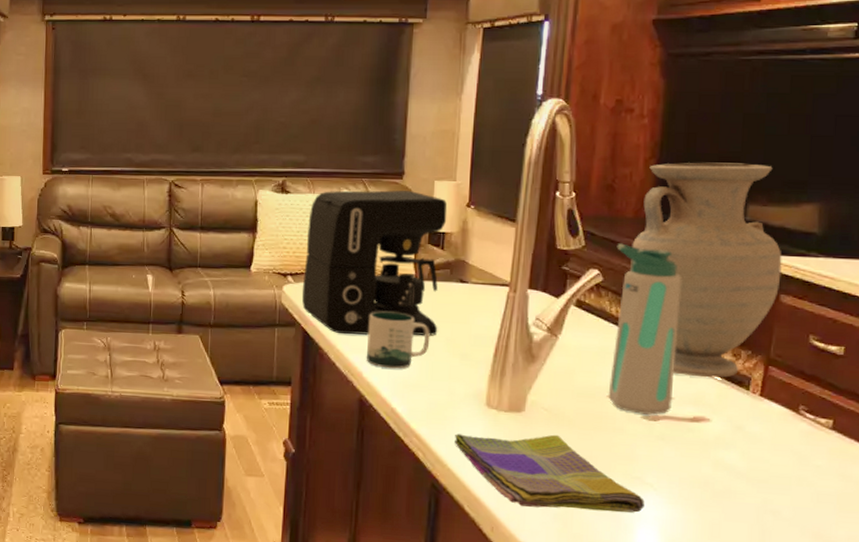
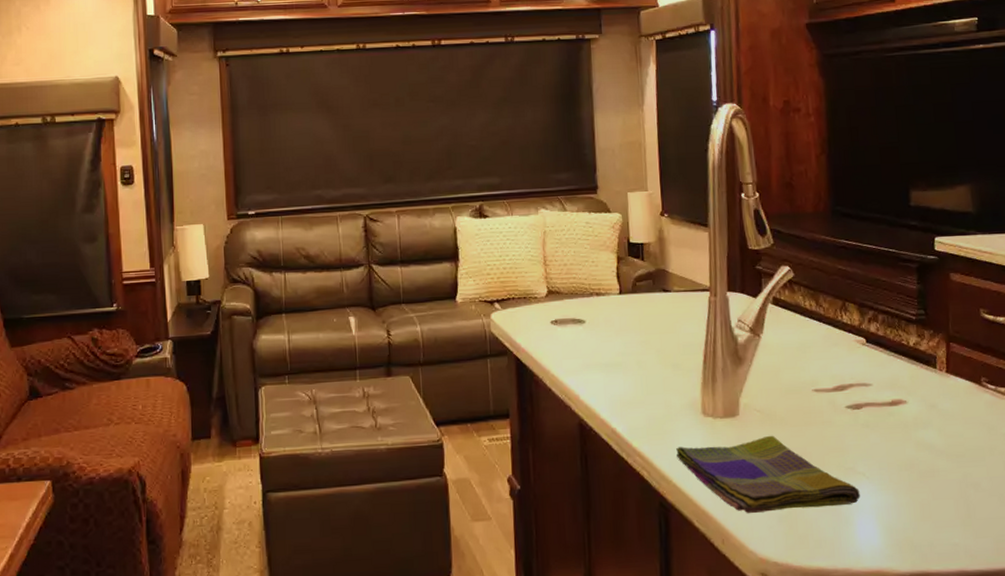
coffee maker: present [301,190,448,336] -> none [509,204,648,358]
mug: present [367,311,430,369] -> none [579,328,641,388]
water bottle: present [608,243,681,415] -> none [802,238,871,404]
vase: present [631,162,782,378] -> none [815,152,948,361]

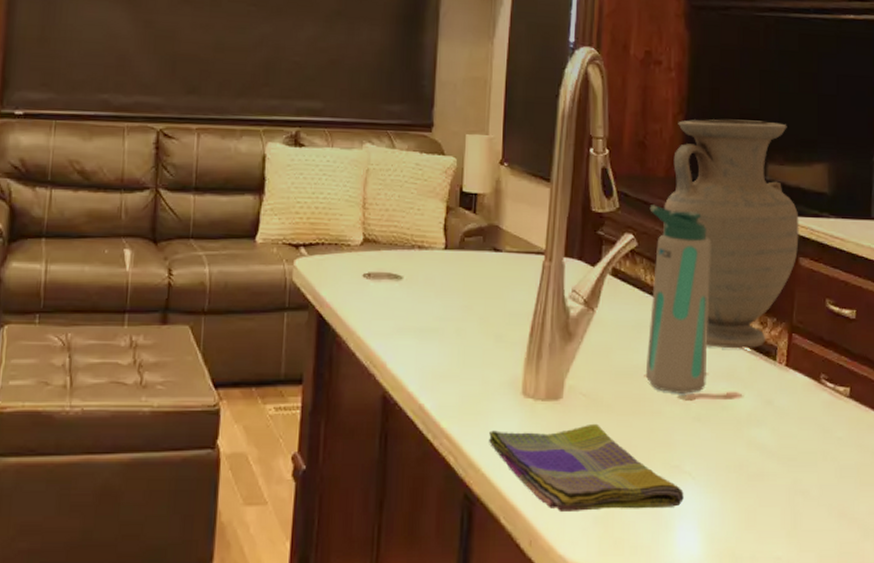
water bottle: none [802,238,871,404] -> present [645,205,710,394]
vase: none [815,152,948,361] -> present [663,119,799,349]

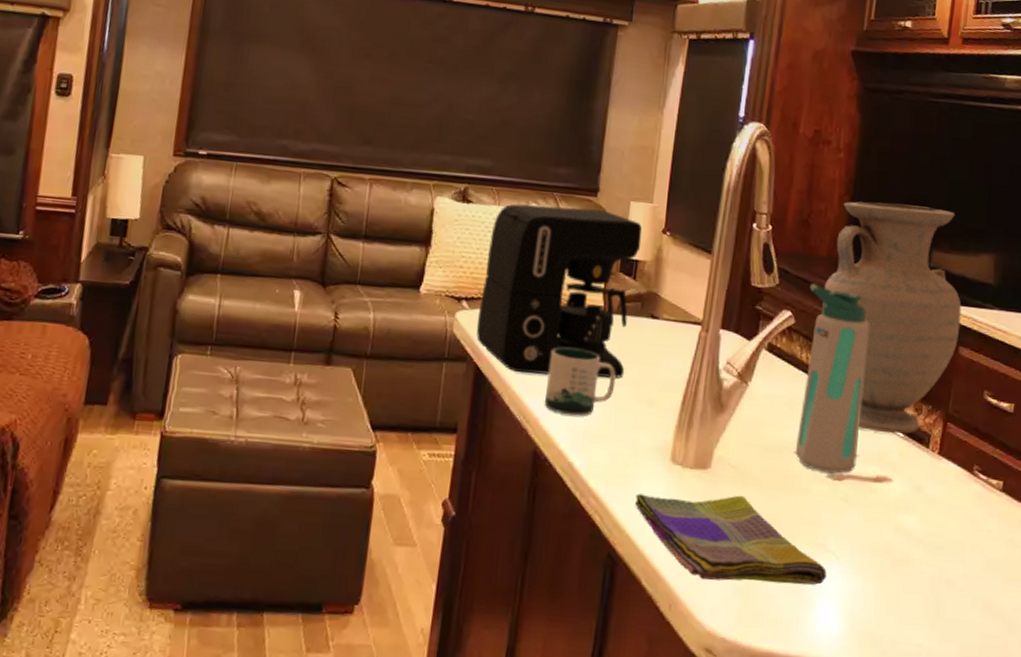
coffee maker: none [316,144,480,317] -> present [476,203,642,378]
mug: none [391,287,462,356] -> present [545,347,616,416]

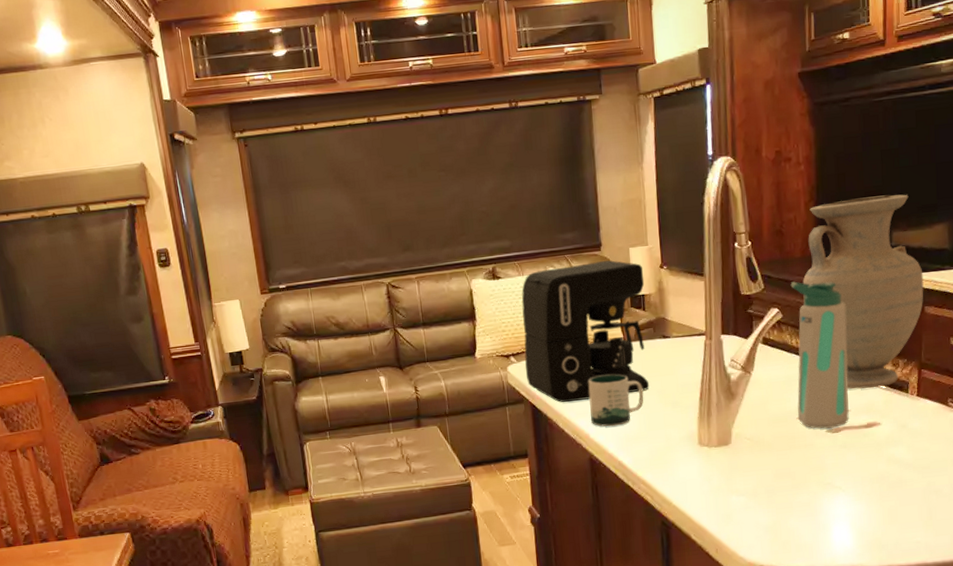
dish towel: present [635,494,827,585] -> none [676,459,837,526]

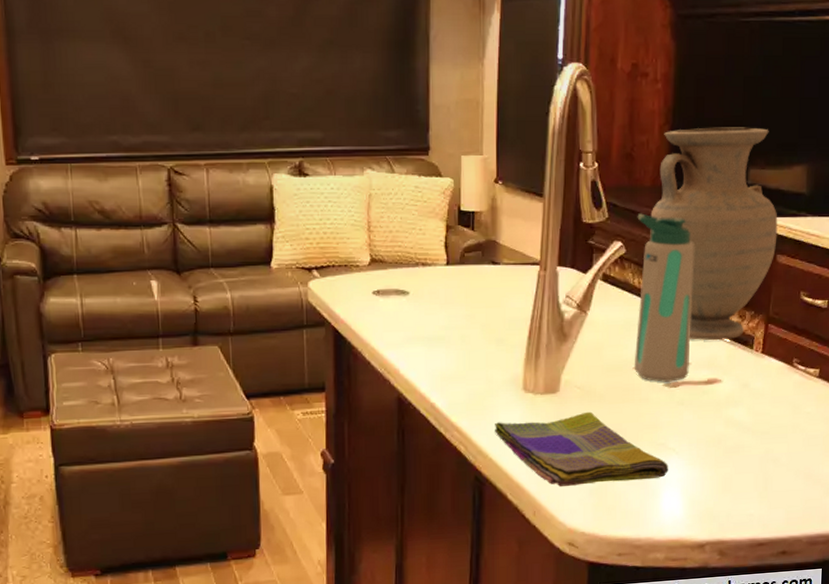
coffee maker: present [521,260,650,403] -> none [329,168,476,330]
mug: present [588,374,644,427] -> none [402,301,465,362]
dish towel: none [676,459,837,526] -> present [495,411,668,486]

